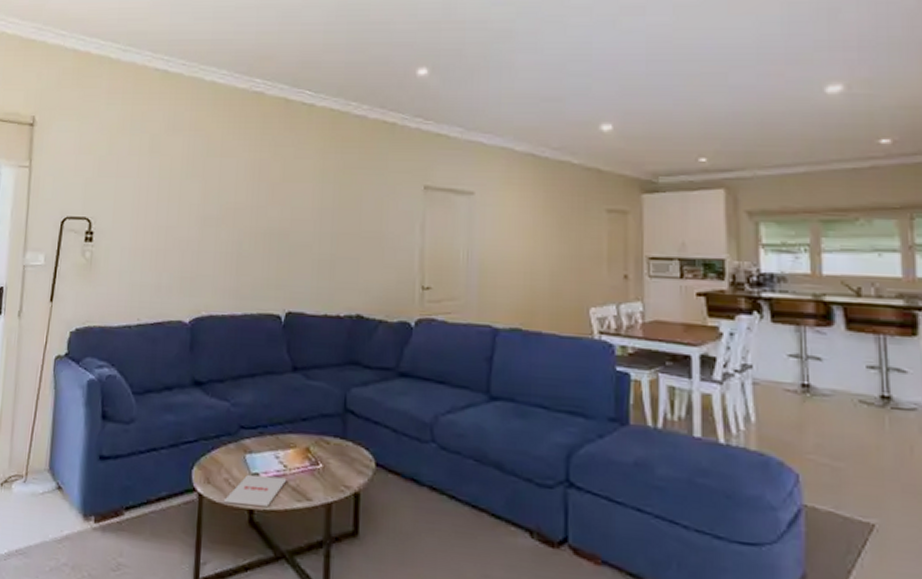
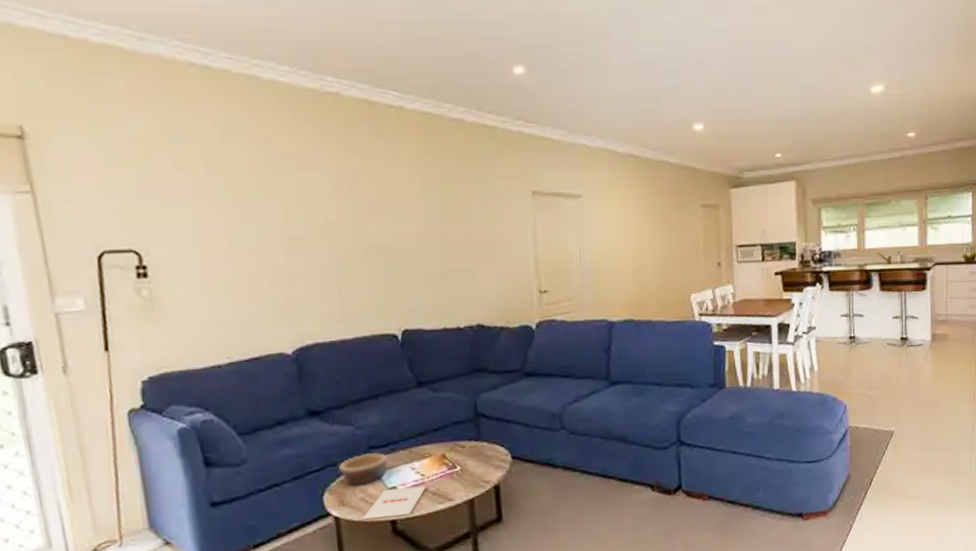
bowl: none [210,433,255,466] -> present [339,453,388,486]

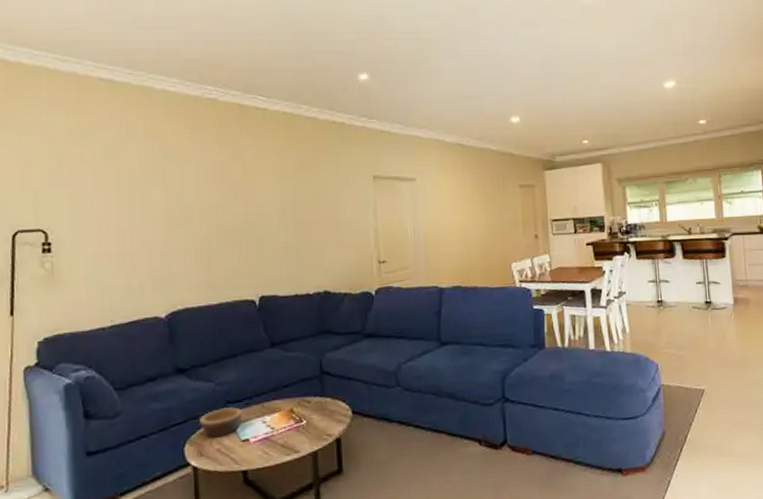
magazine: present [362,485,427,520] -> none [218,438,276,470]

